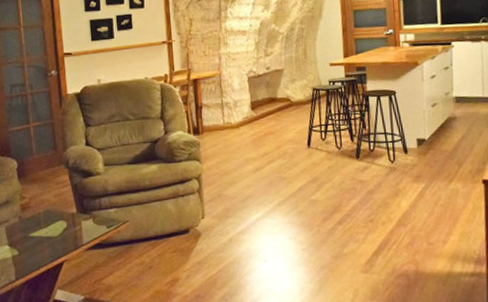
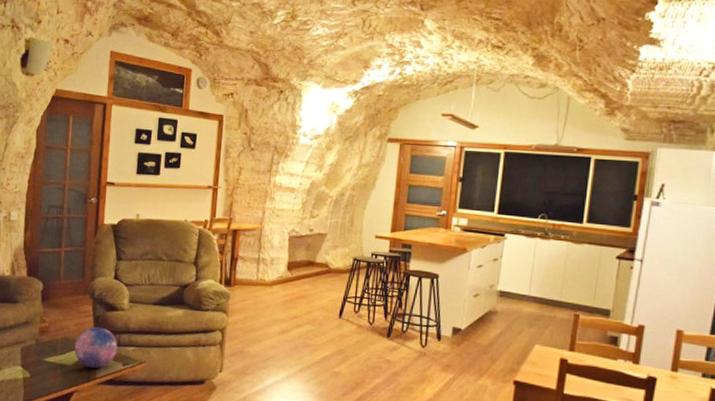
decorative ball: none [57,194,100,236] -> present [74,326,118,369]

